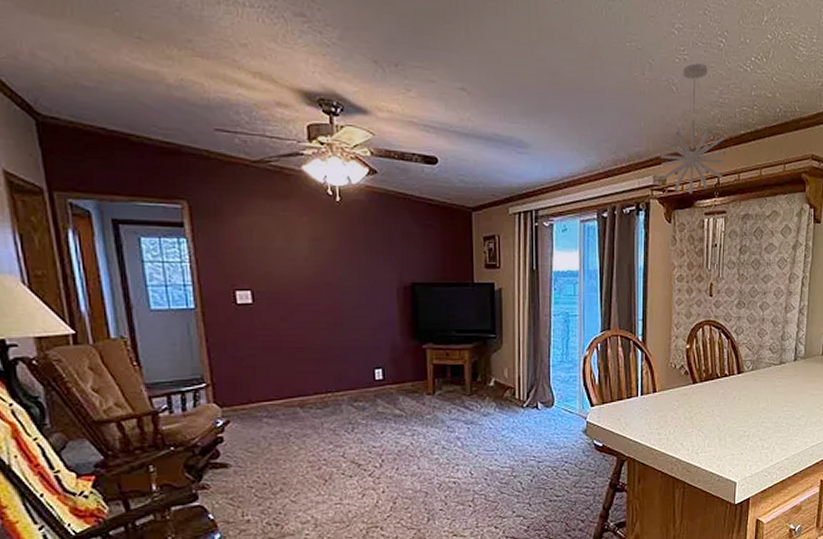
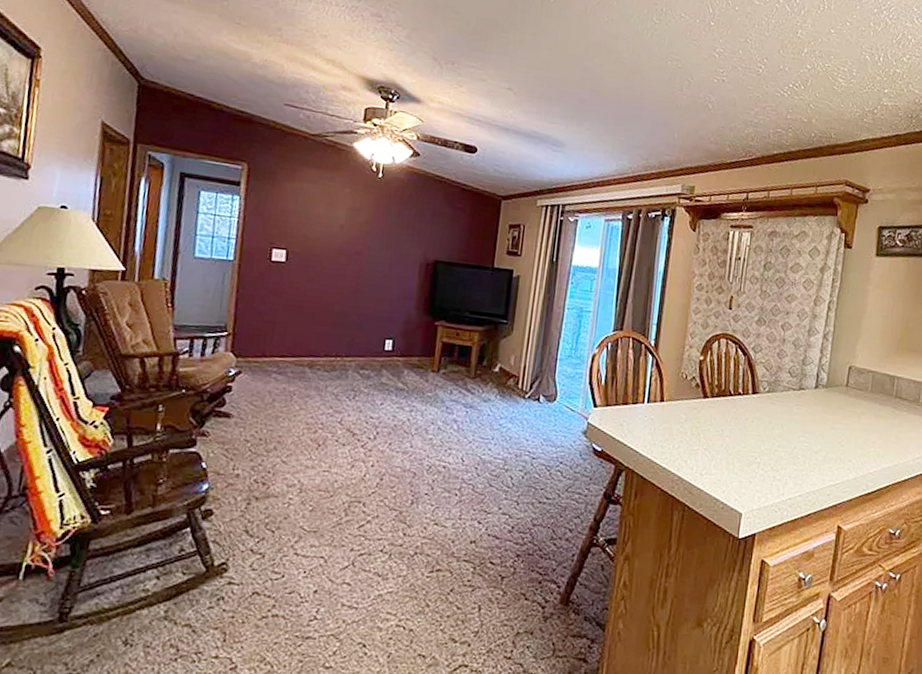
pendant light: present [660,63,725,195] -> none [689,85,756,207]

